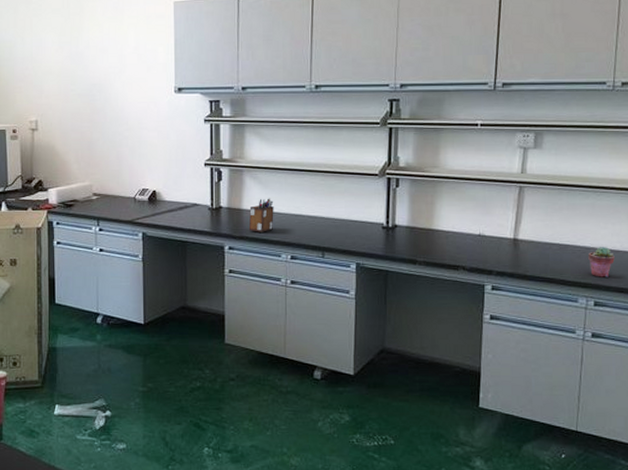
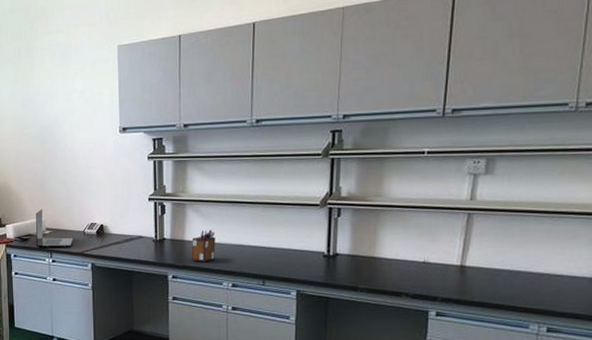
laptop: none [81,172,123,215] -> present [36,209,73,248]
potted succulent: present [588,247,615,277] -> none [542,273,571,304]

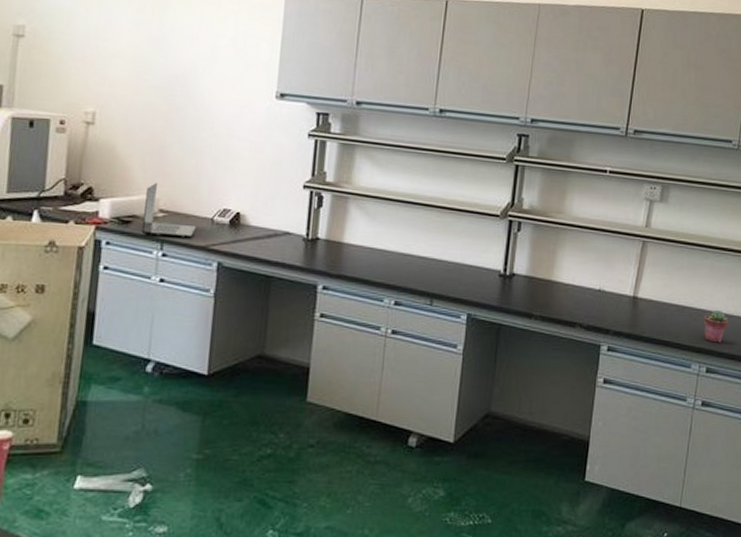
desk organizer: present [191,229,216,262] -> none [348,232,381,272]
potted succulent: none [542,273,571,304] -> present [704,310,728,343]

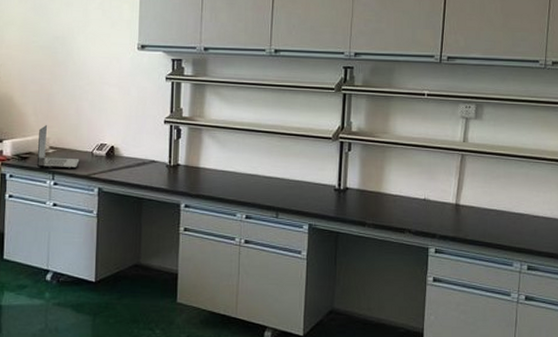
potted succulent: present [704,310,728,343] -> none [522,214,546,243]

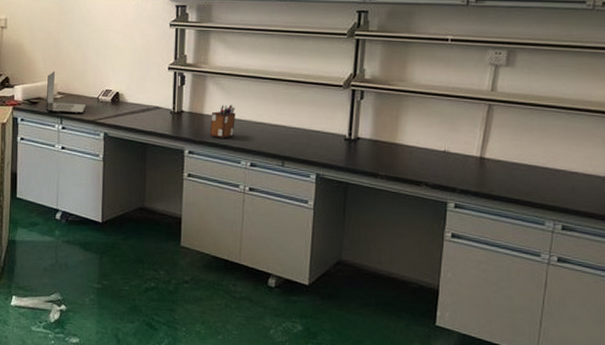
desk organizer: none [205,157,231,191] -> present [209,104,236,138]

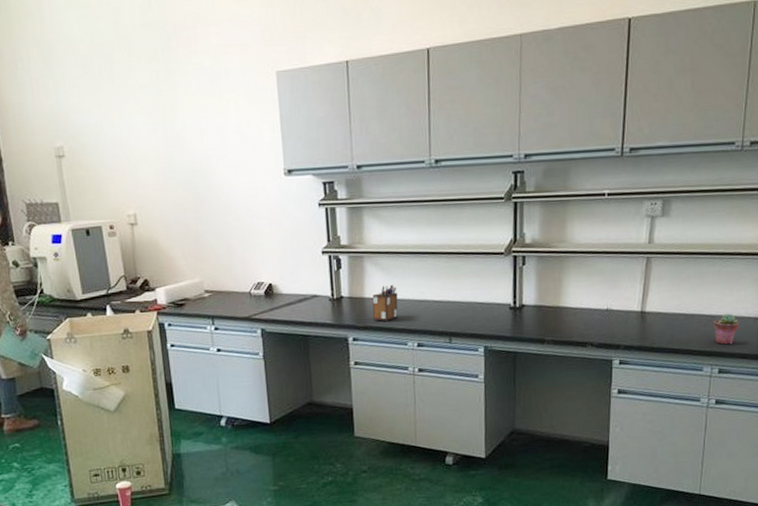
laptop: present [45,71,86,114] -> none [191,268,238,314]
potted succulent: none [558,170,586,202] -> present [714,314,739,345]

